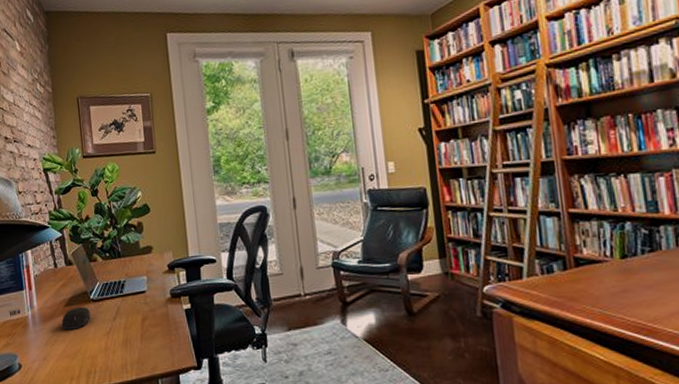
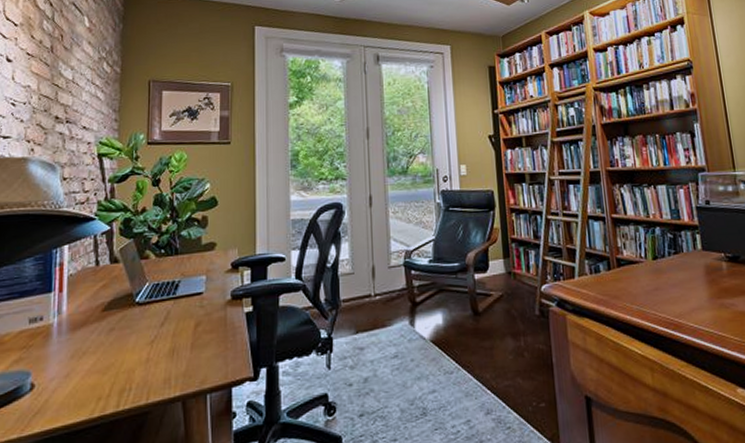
computer mouse: present [61,306,91,331] -> none [95,311,133,341]

